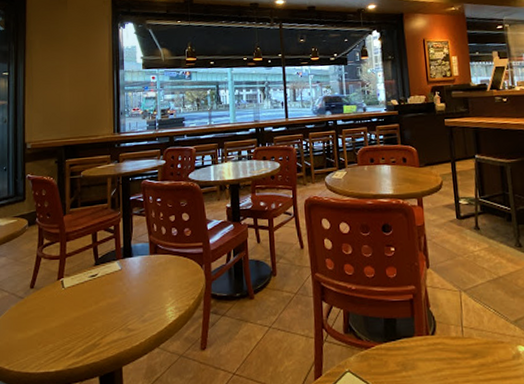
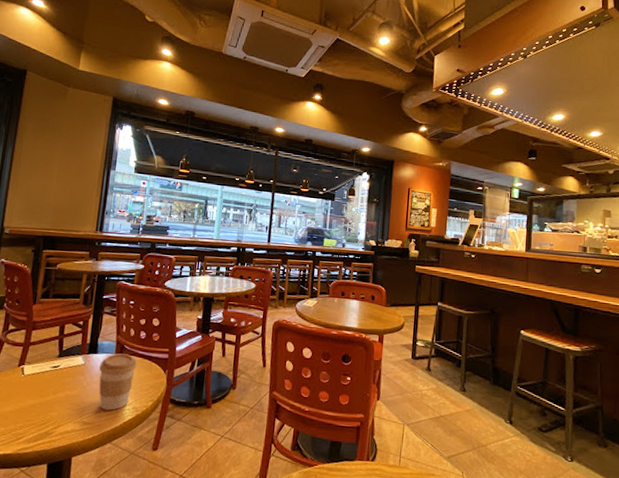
coffee cup: none [136,253,173,314] -> present [99,353,137,411]

